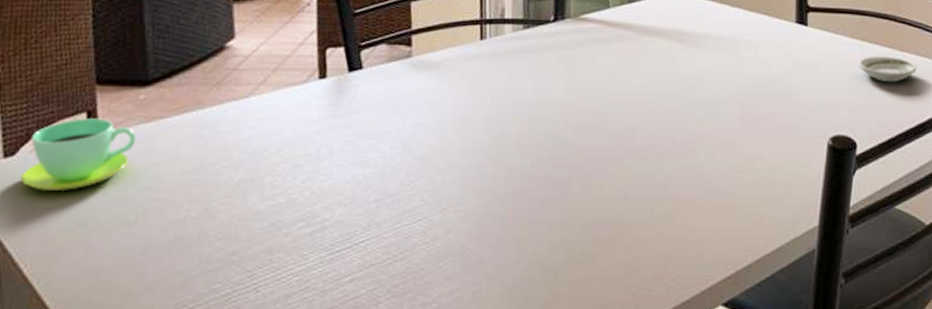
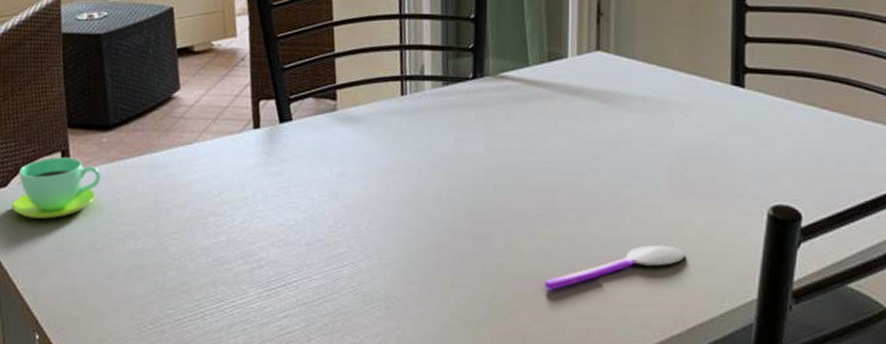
spoon: none [623,180,755,231] -> present [545,245,685,290]
saucer: present [858,56,918,83] -> none [803,121,875,152]

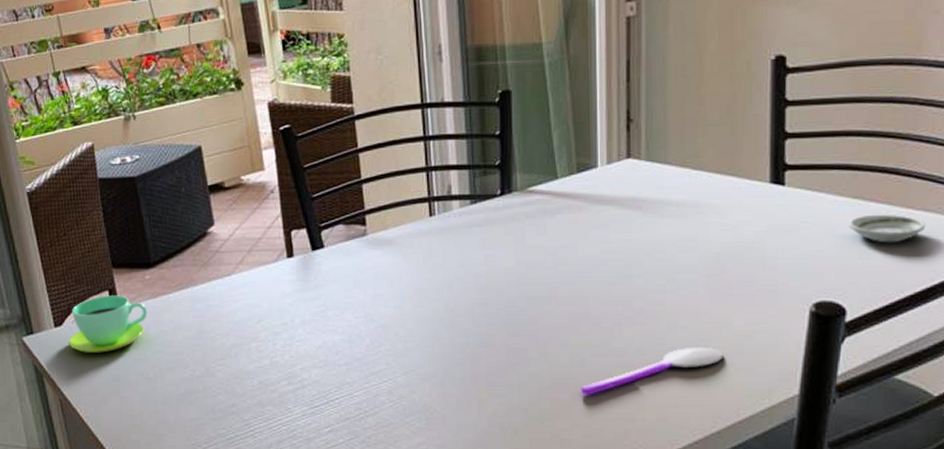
saucer: none [803,121,875,152] -> present [848,214,926,244]

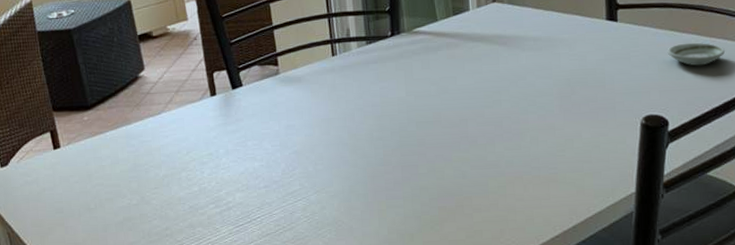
cup: present [69,294,148,353] -> none [14,135,87,189]
spoon: present [581,348,724,395] -> none [463,157,576,202]

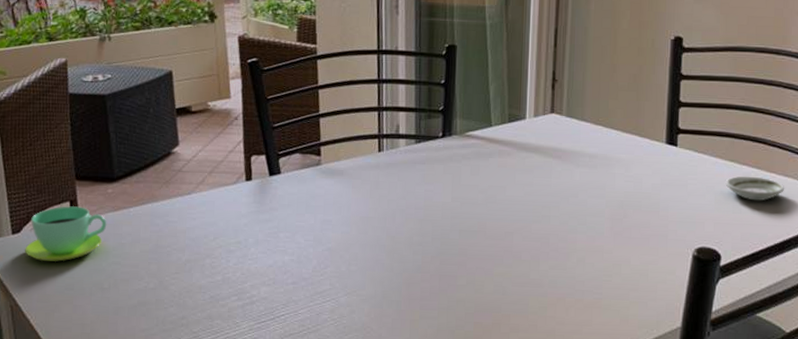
cup: none [14,135,87,189] -> present [25,205,107,262]

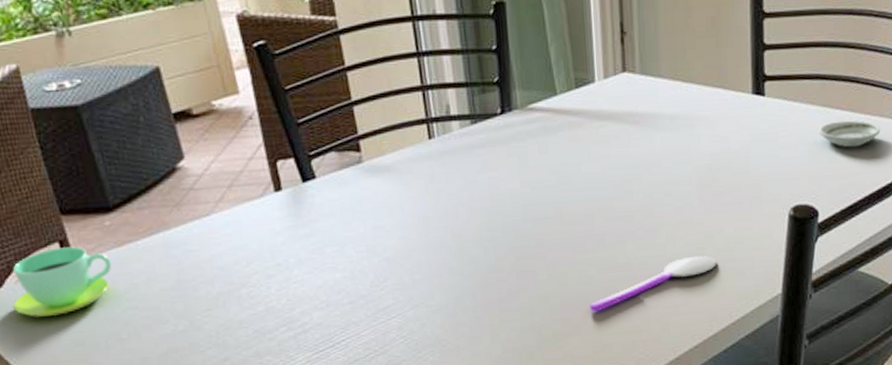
spoon: none [501,282,622,321] -> present [590,256,717,312]

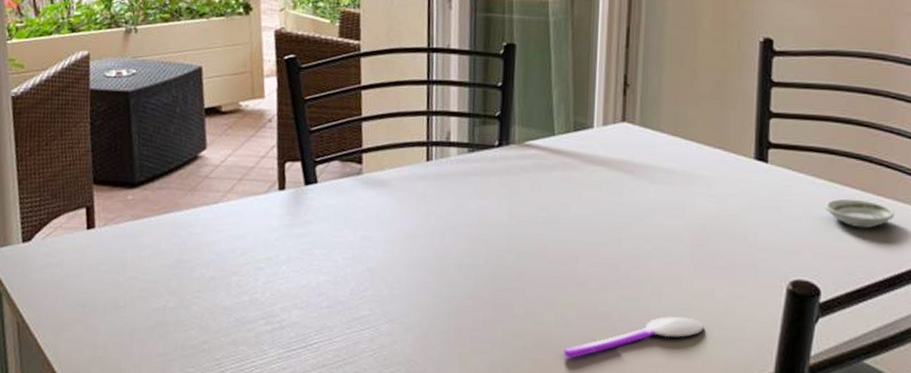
cup: present [13,246,112,317] -> none [35,212,126,275]

